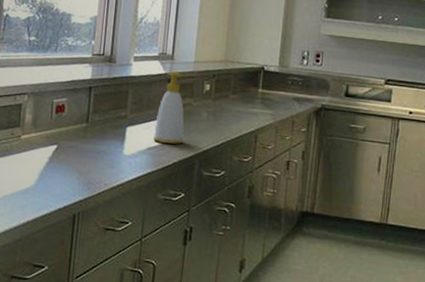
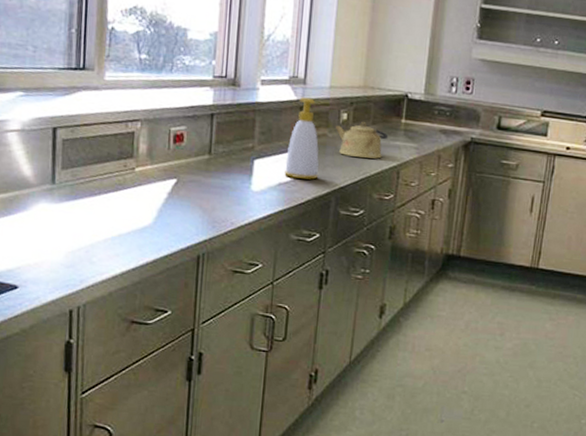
kettle: none [199,91,247,125] -> present [335,121,389,159]

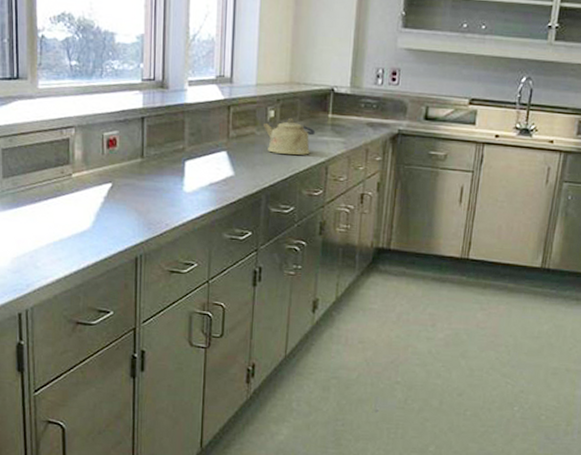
soap bottle: present [284,97,319,180] -> none [215,96,249,179]

